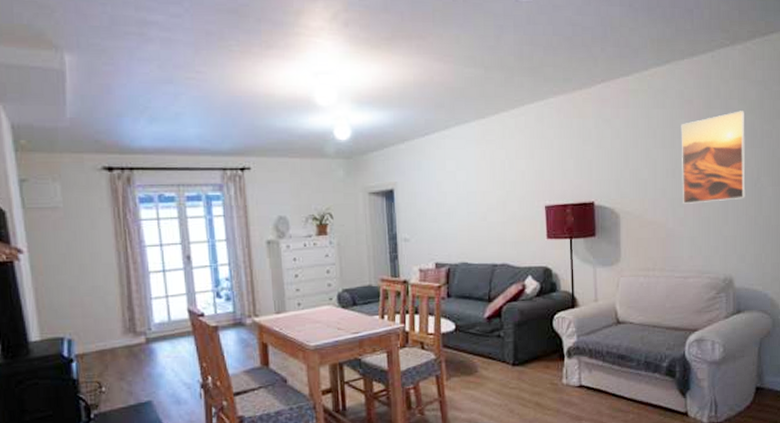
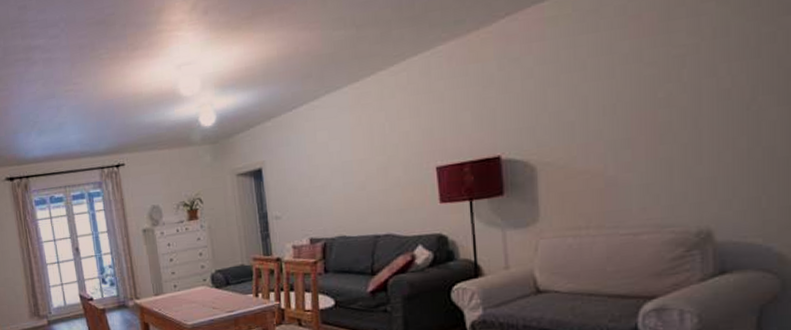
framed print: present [681,111,746,204] -> none [623,14,732,145]

